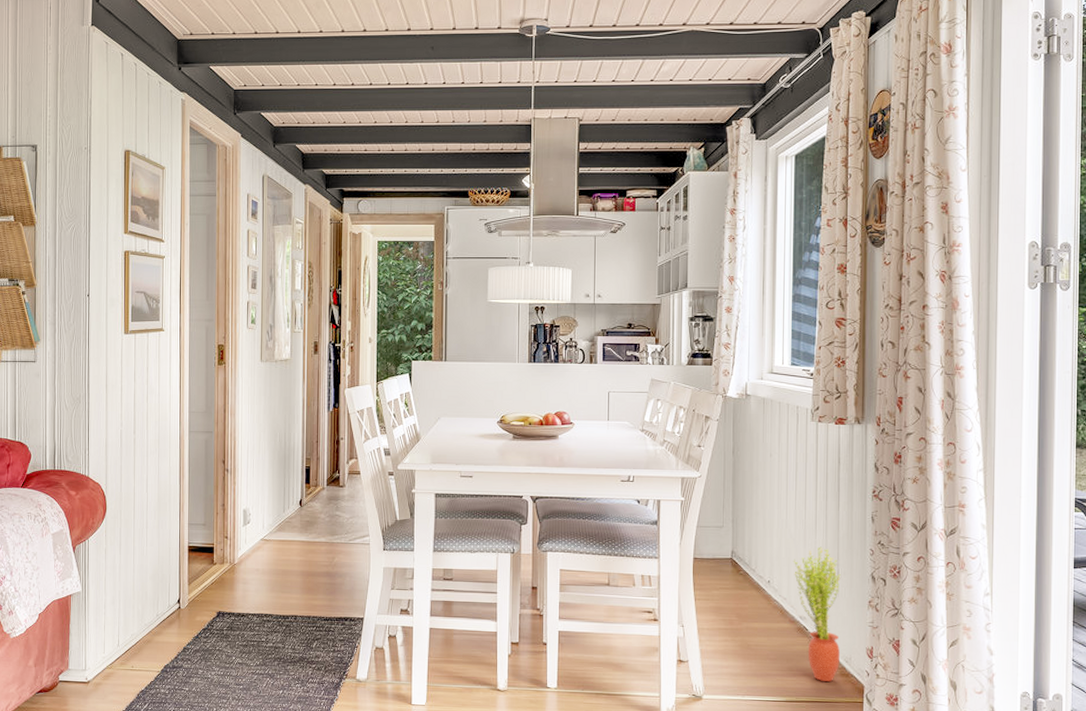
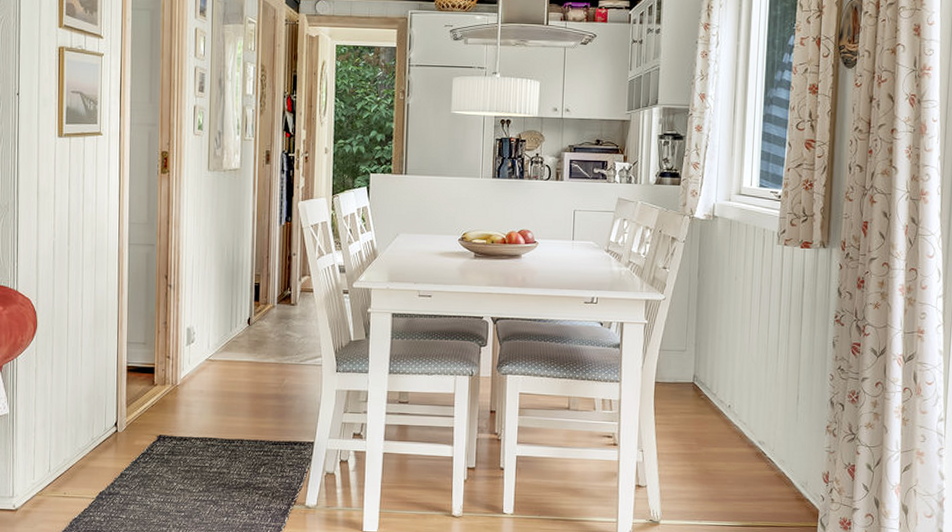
potted plant: present [793,546,841,681] -> none [754,371,800,506]

